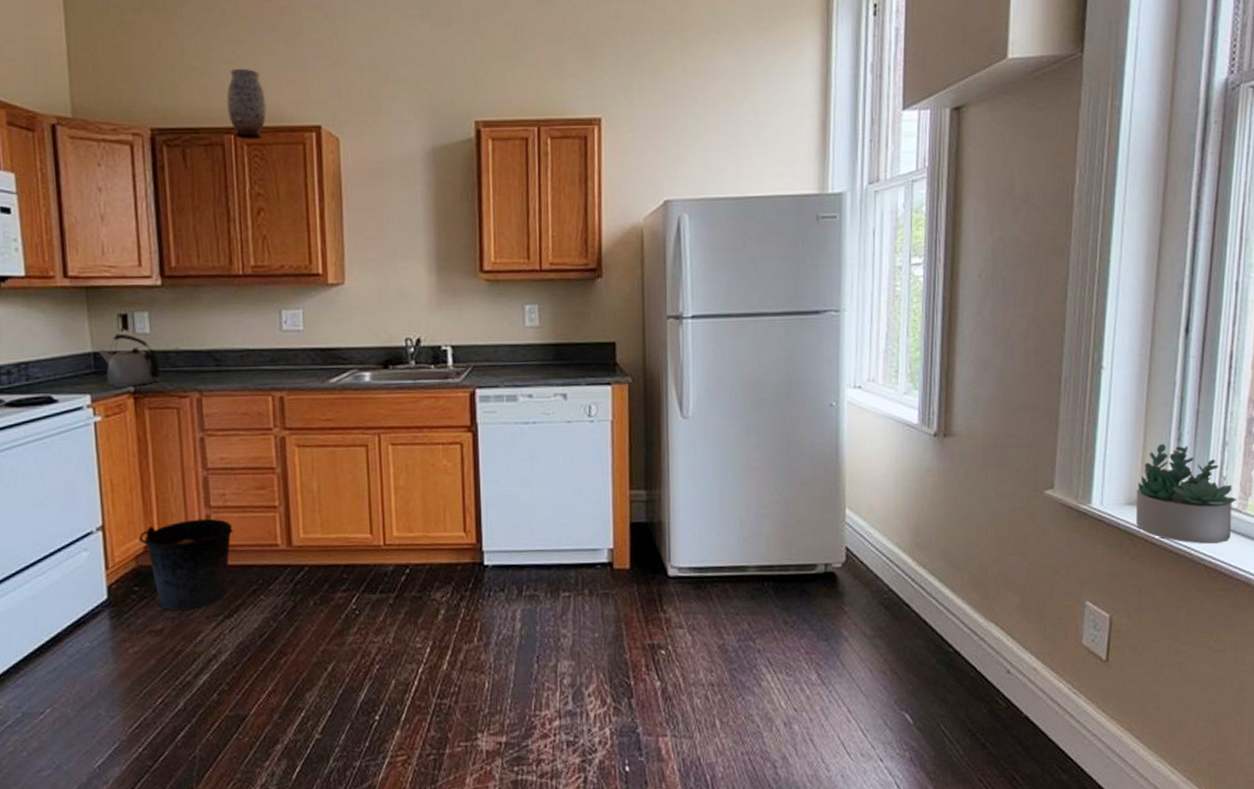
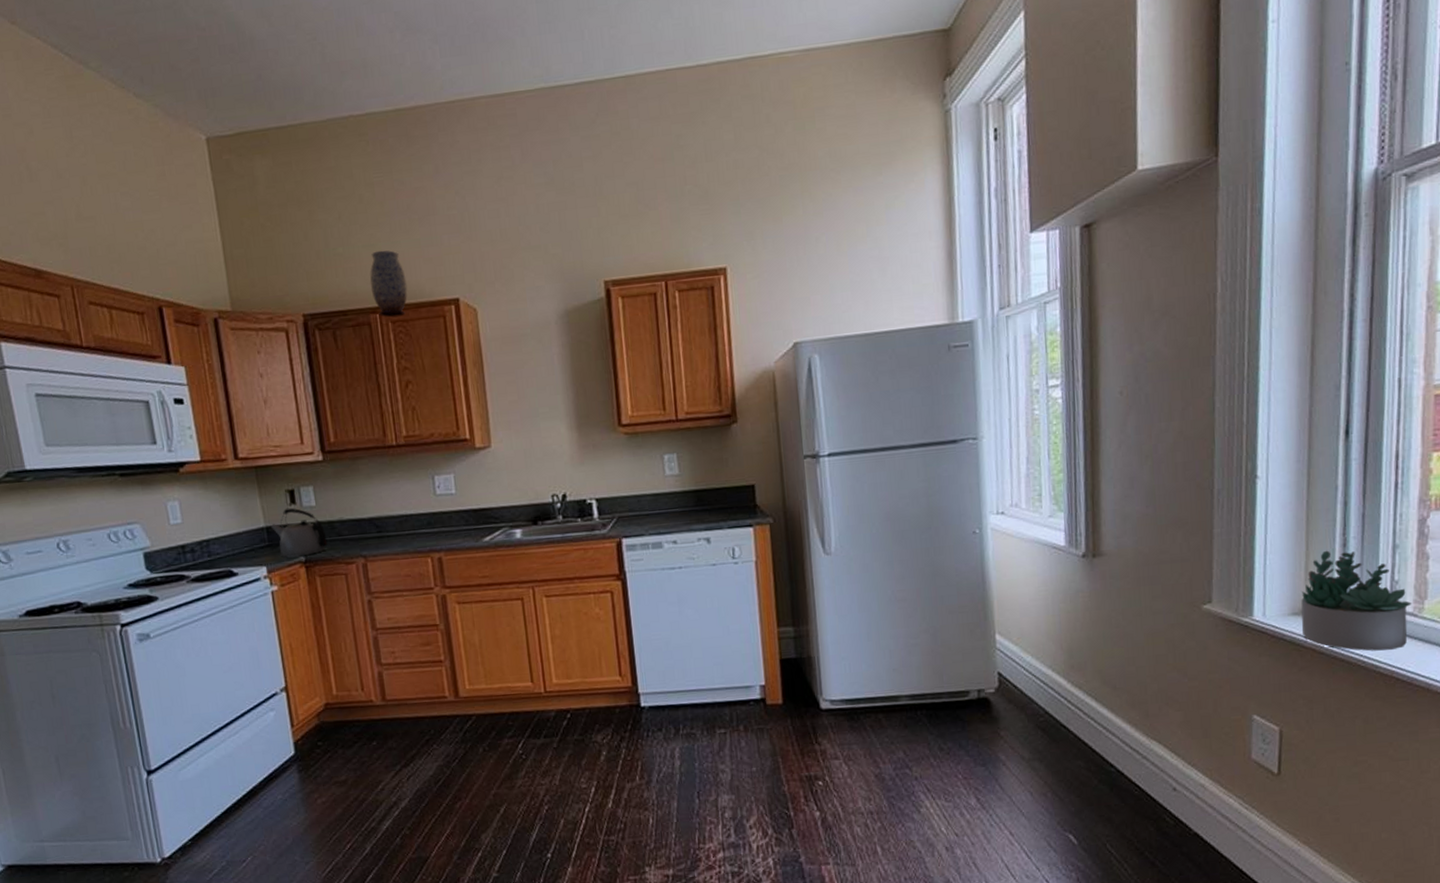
bucket: present [138,518,233,611] -> none [318,675,404,763]

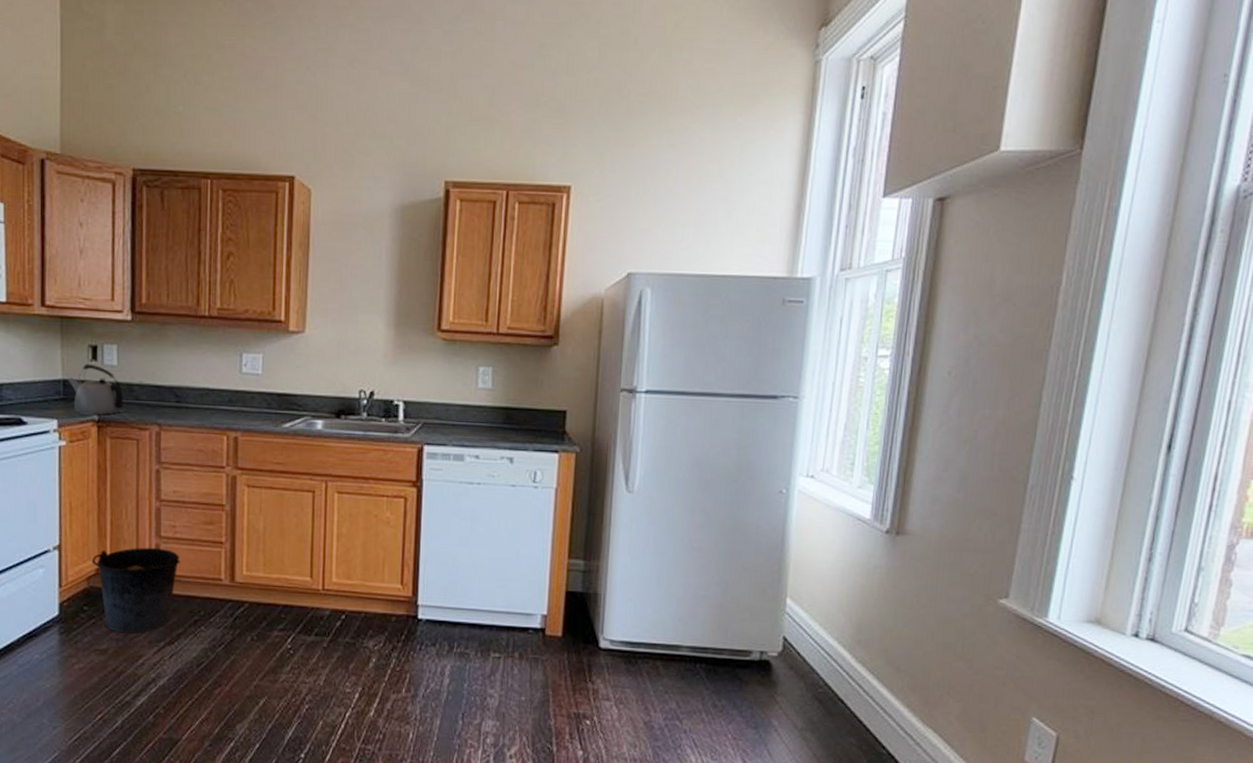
bucket: none [318,675,404,763] -> present [91,547,180,634]
vase: present [369,250,408,318] -> none [206,115,244,186]
succulent plant: present [1301,550,1412,652] -> none [1093,562,1208,673]

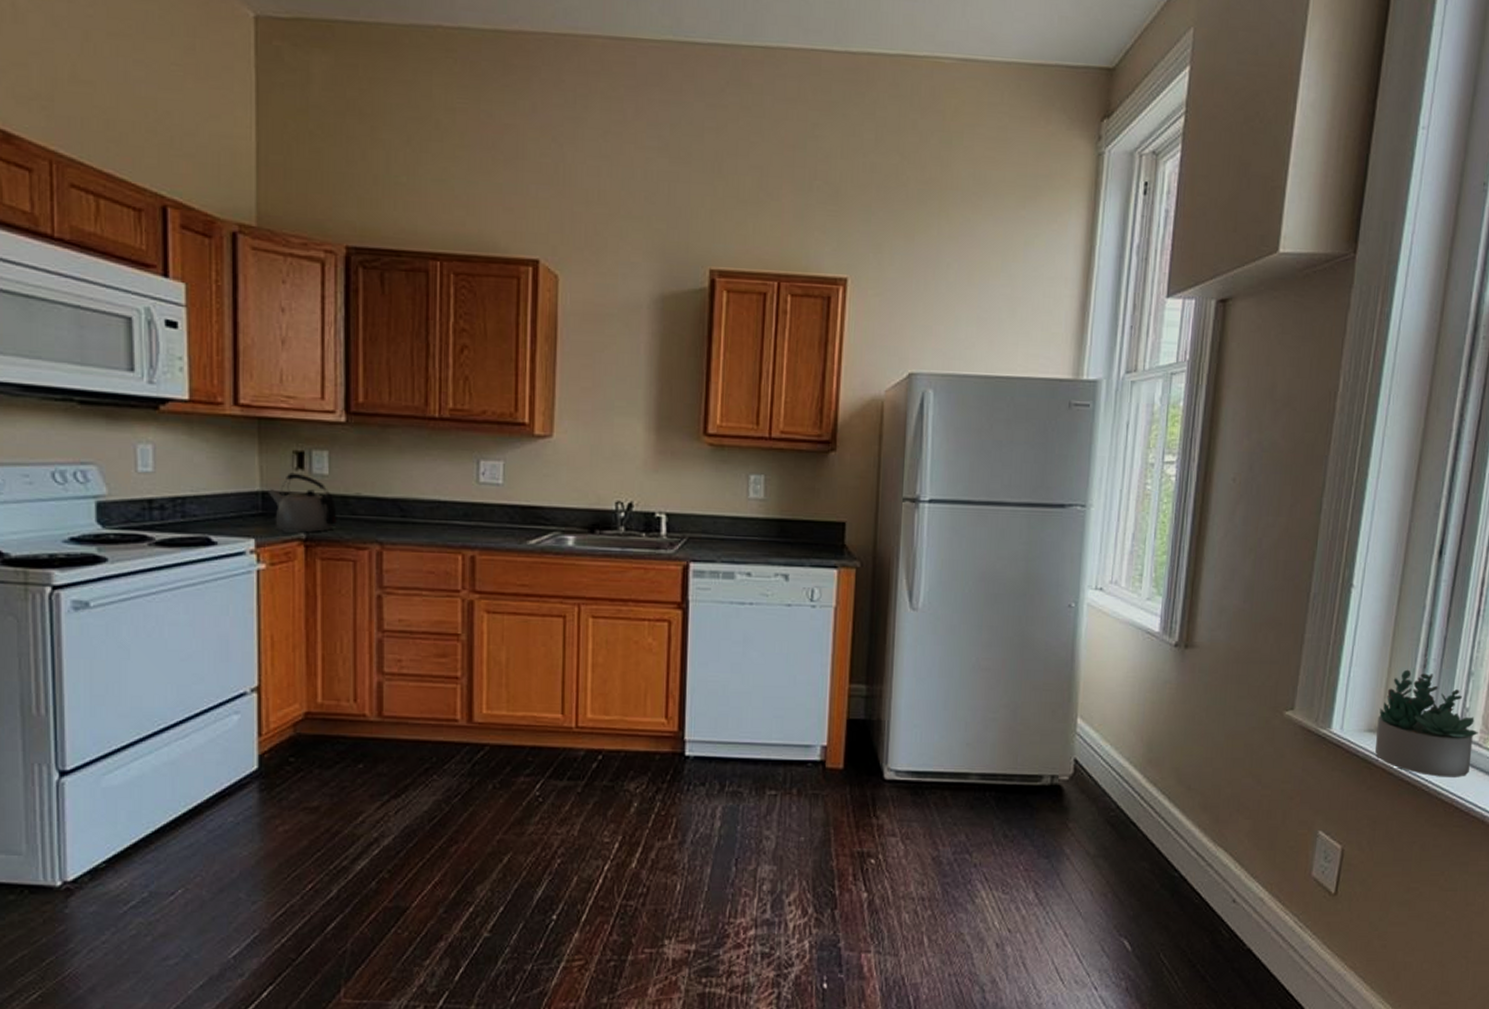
bucket: present [91,547,180,634] -> none [298,685,407,787]
succulent plant: none [1093,562,1208,673] -> present [1374,669,1478,779]

